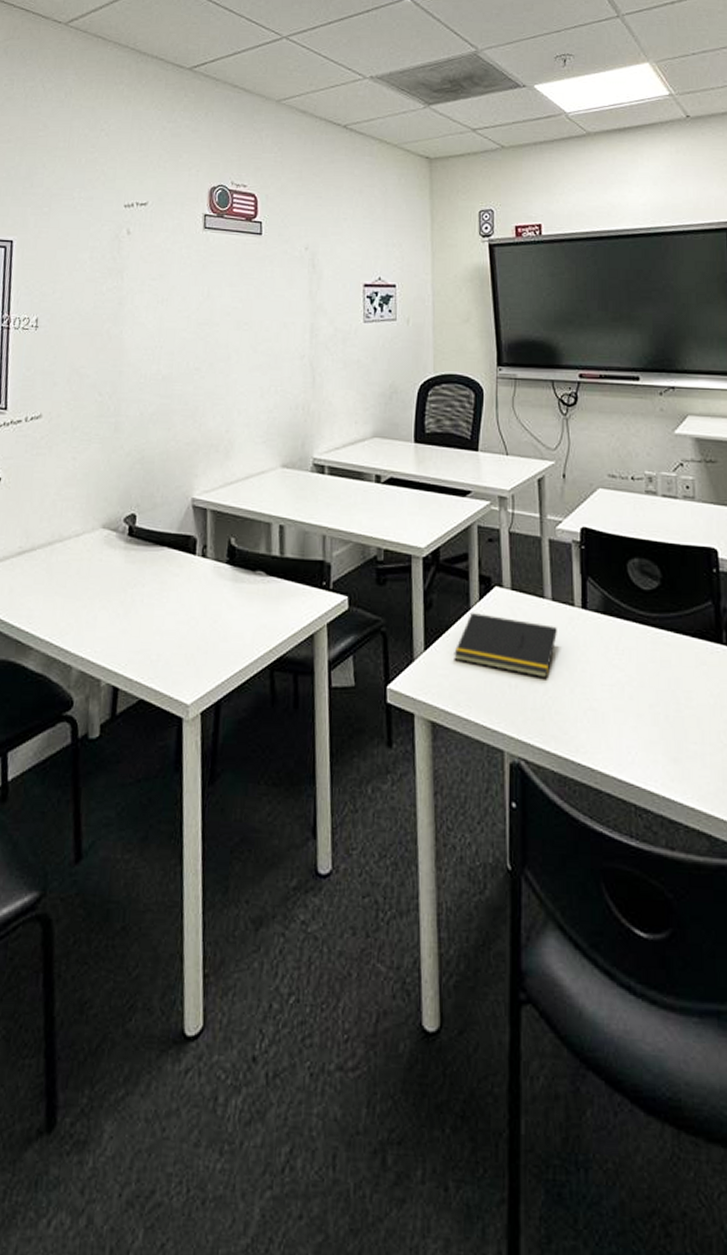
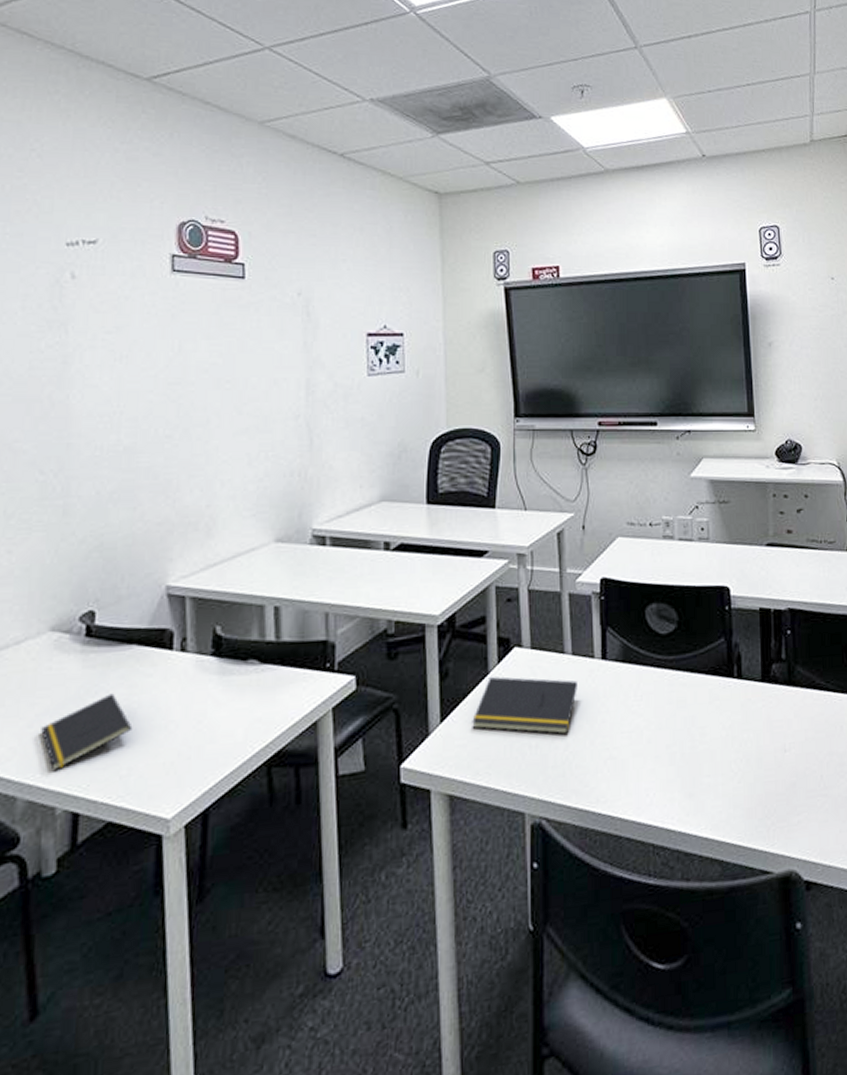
notepad: none [92,587,162,649] -> present [41,693,133,772]

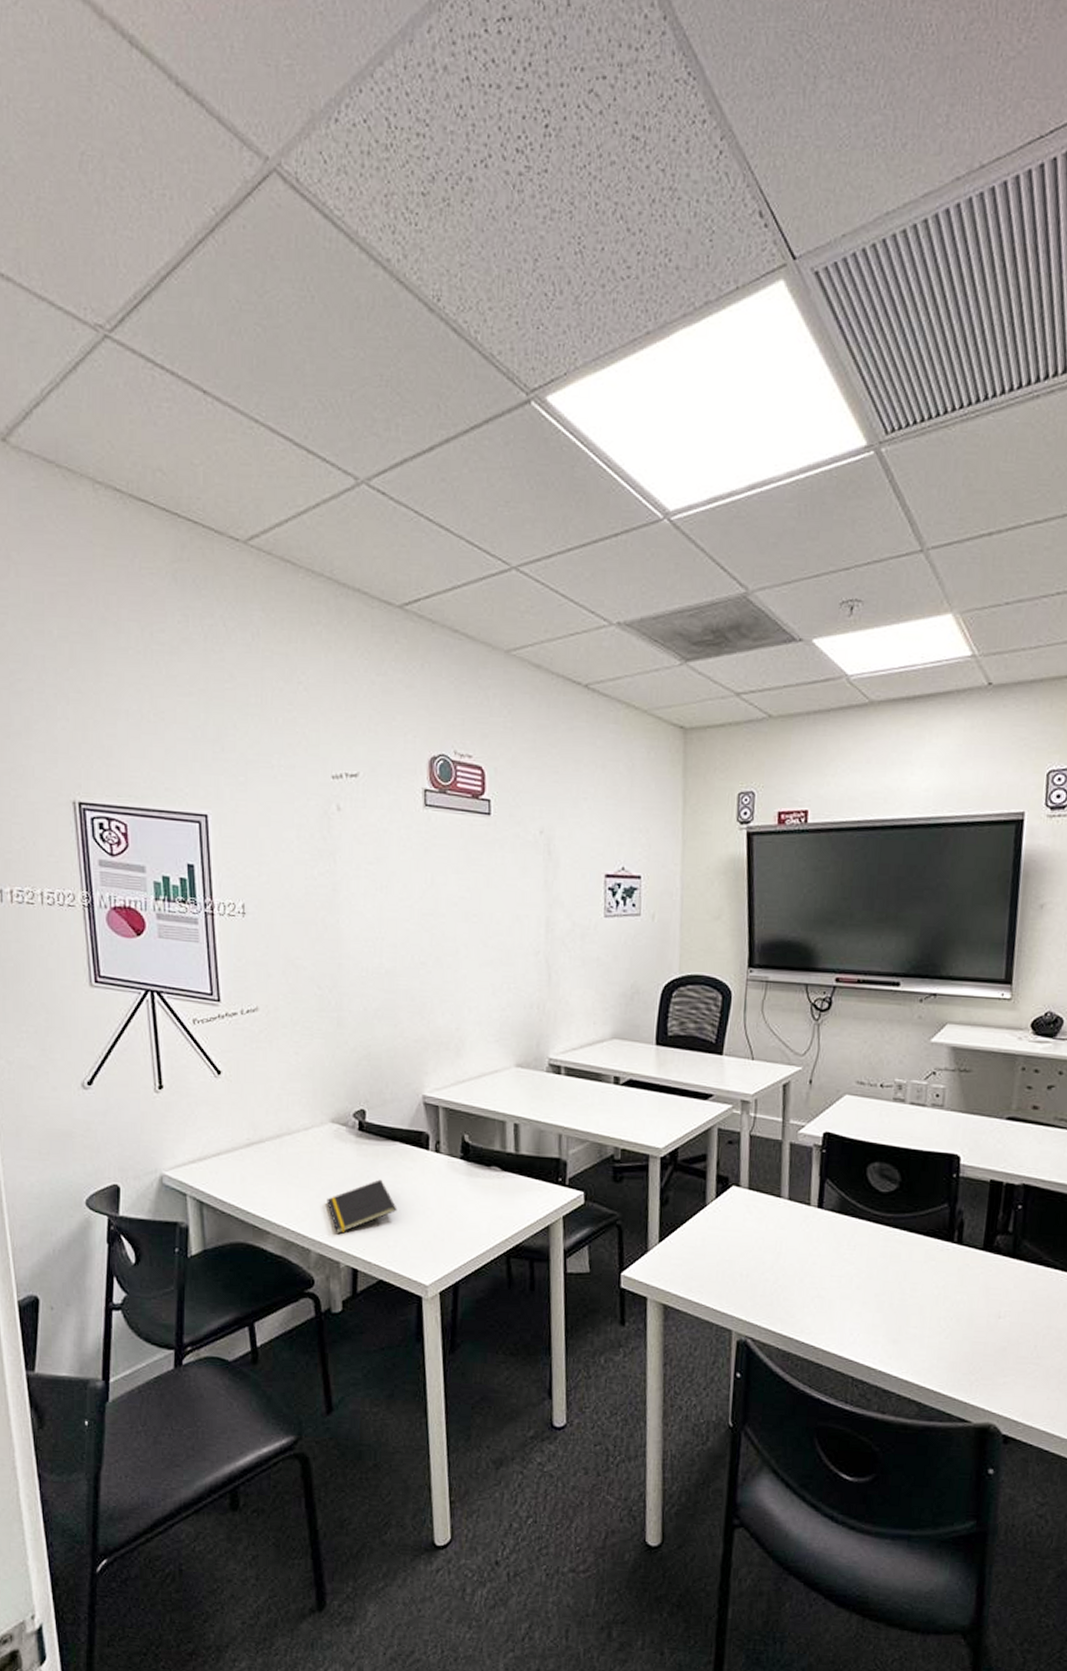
notepad: present [472,677,577,735] -> none [688,1210,792,1270]

